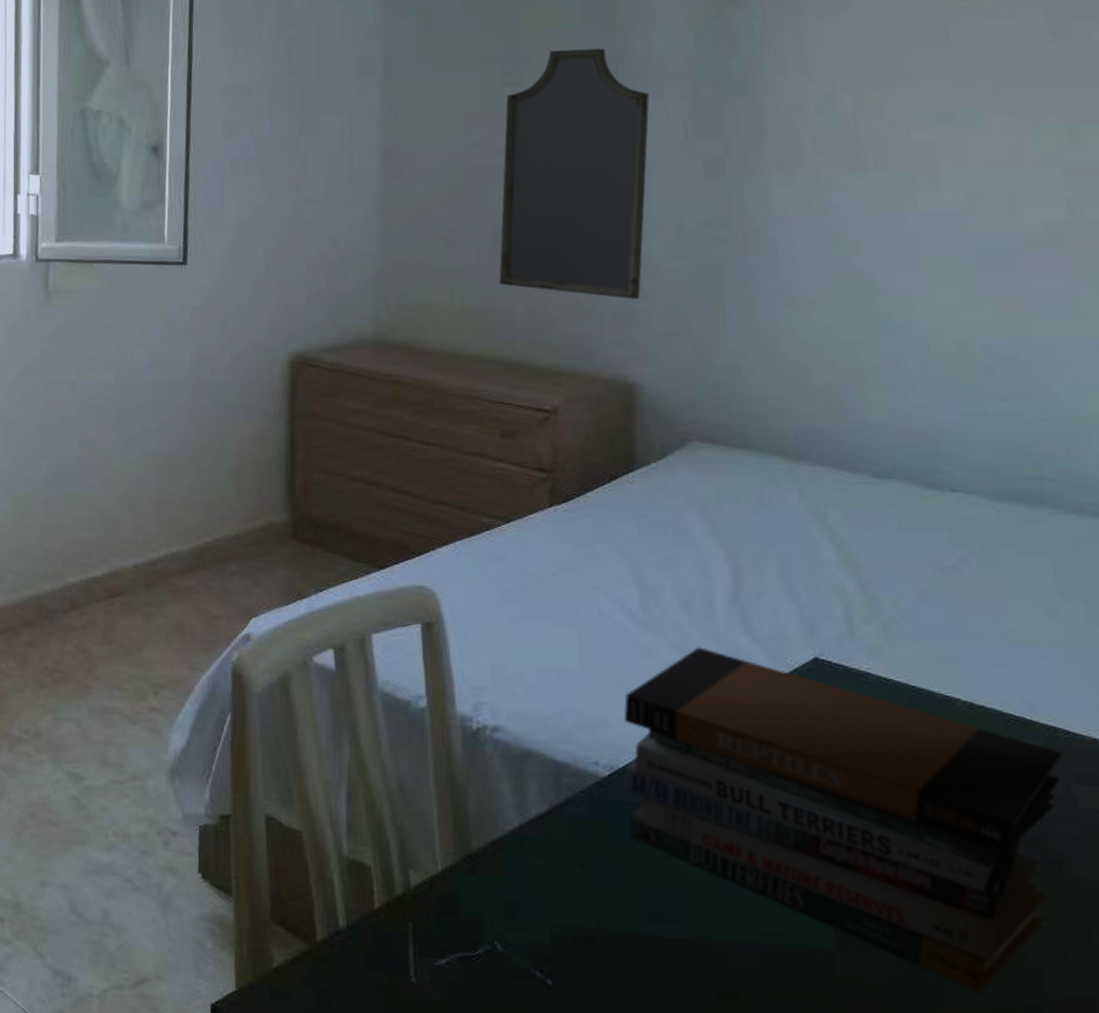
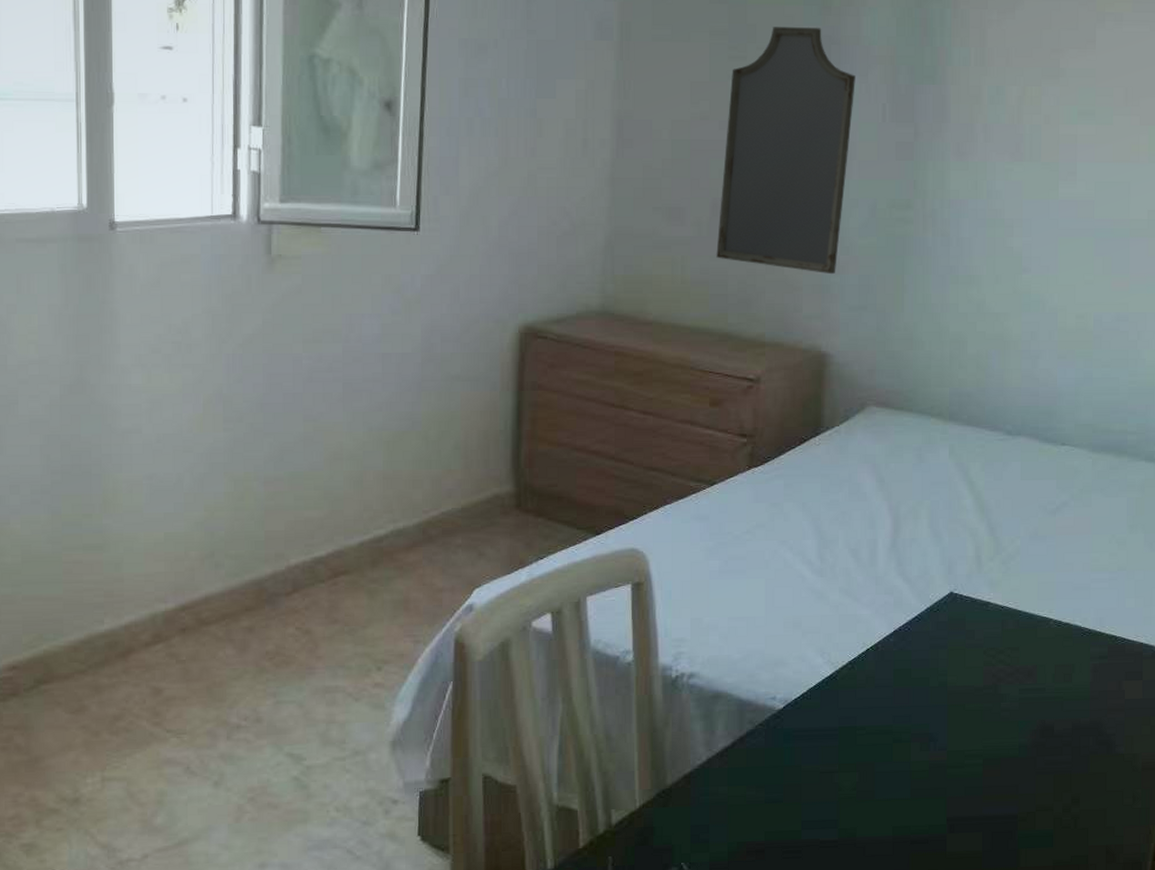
book stack: present [623,647,1063,993] -> none [795,589,1119,852]

